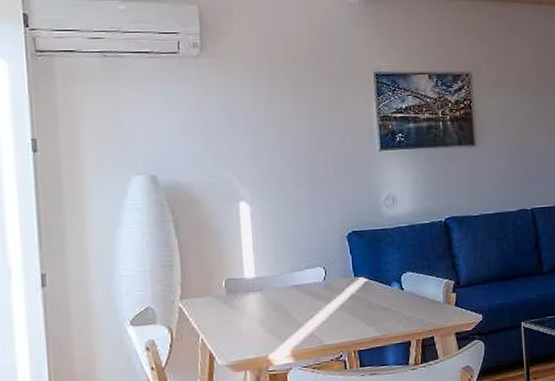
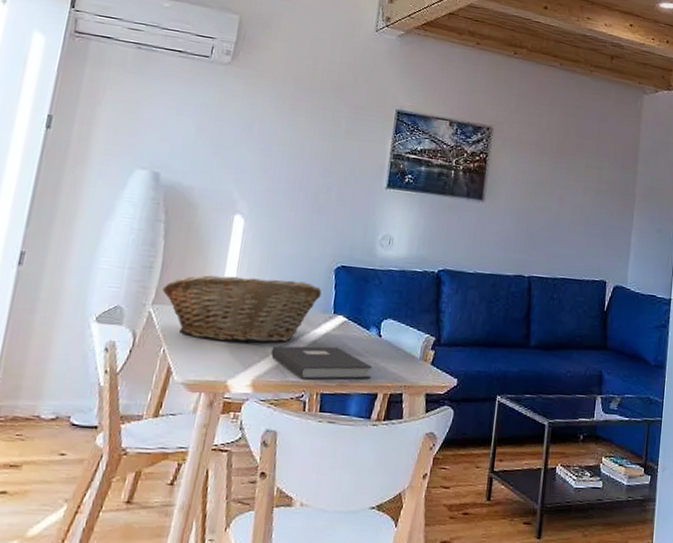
fruit basket: none [186,252,339,323] -> present [162,275,322,343]
book: none [303,306,402,341] -> present [270,346,373,380]

